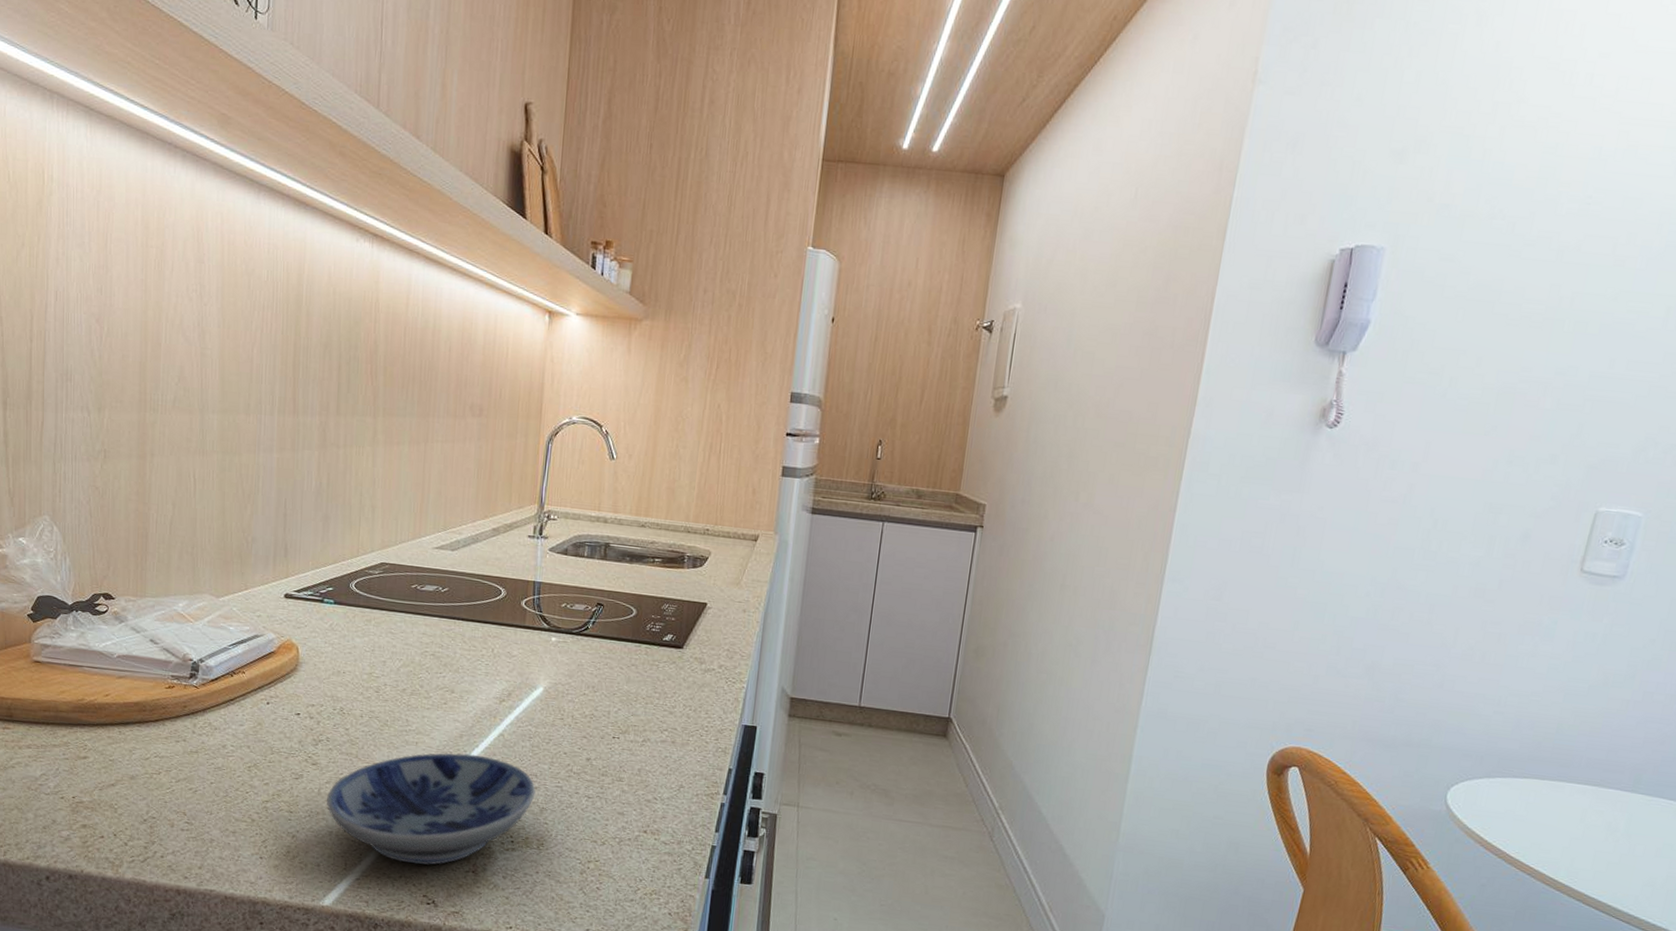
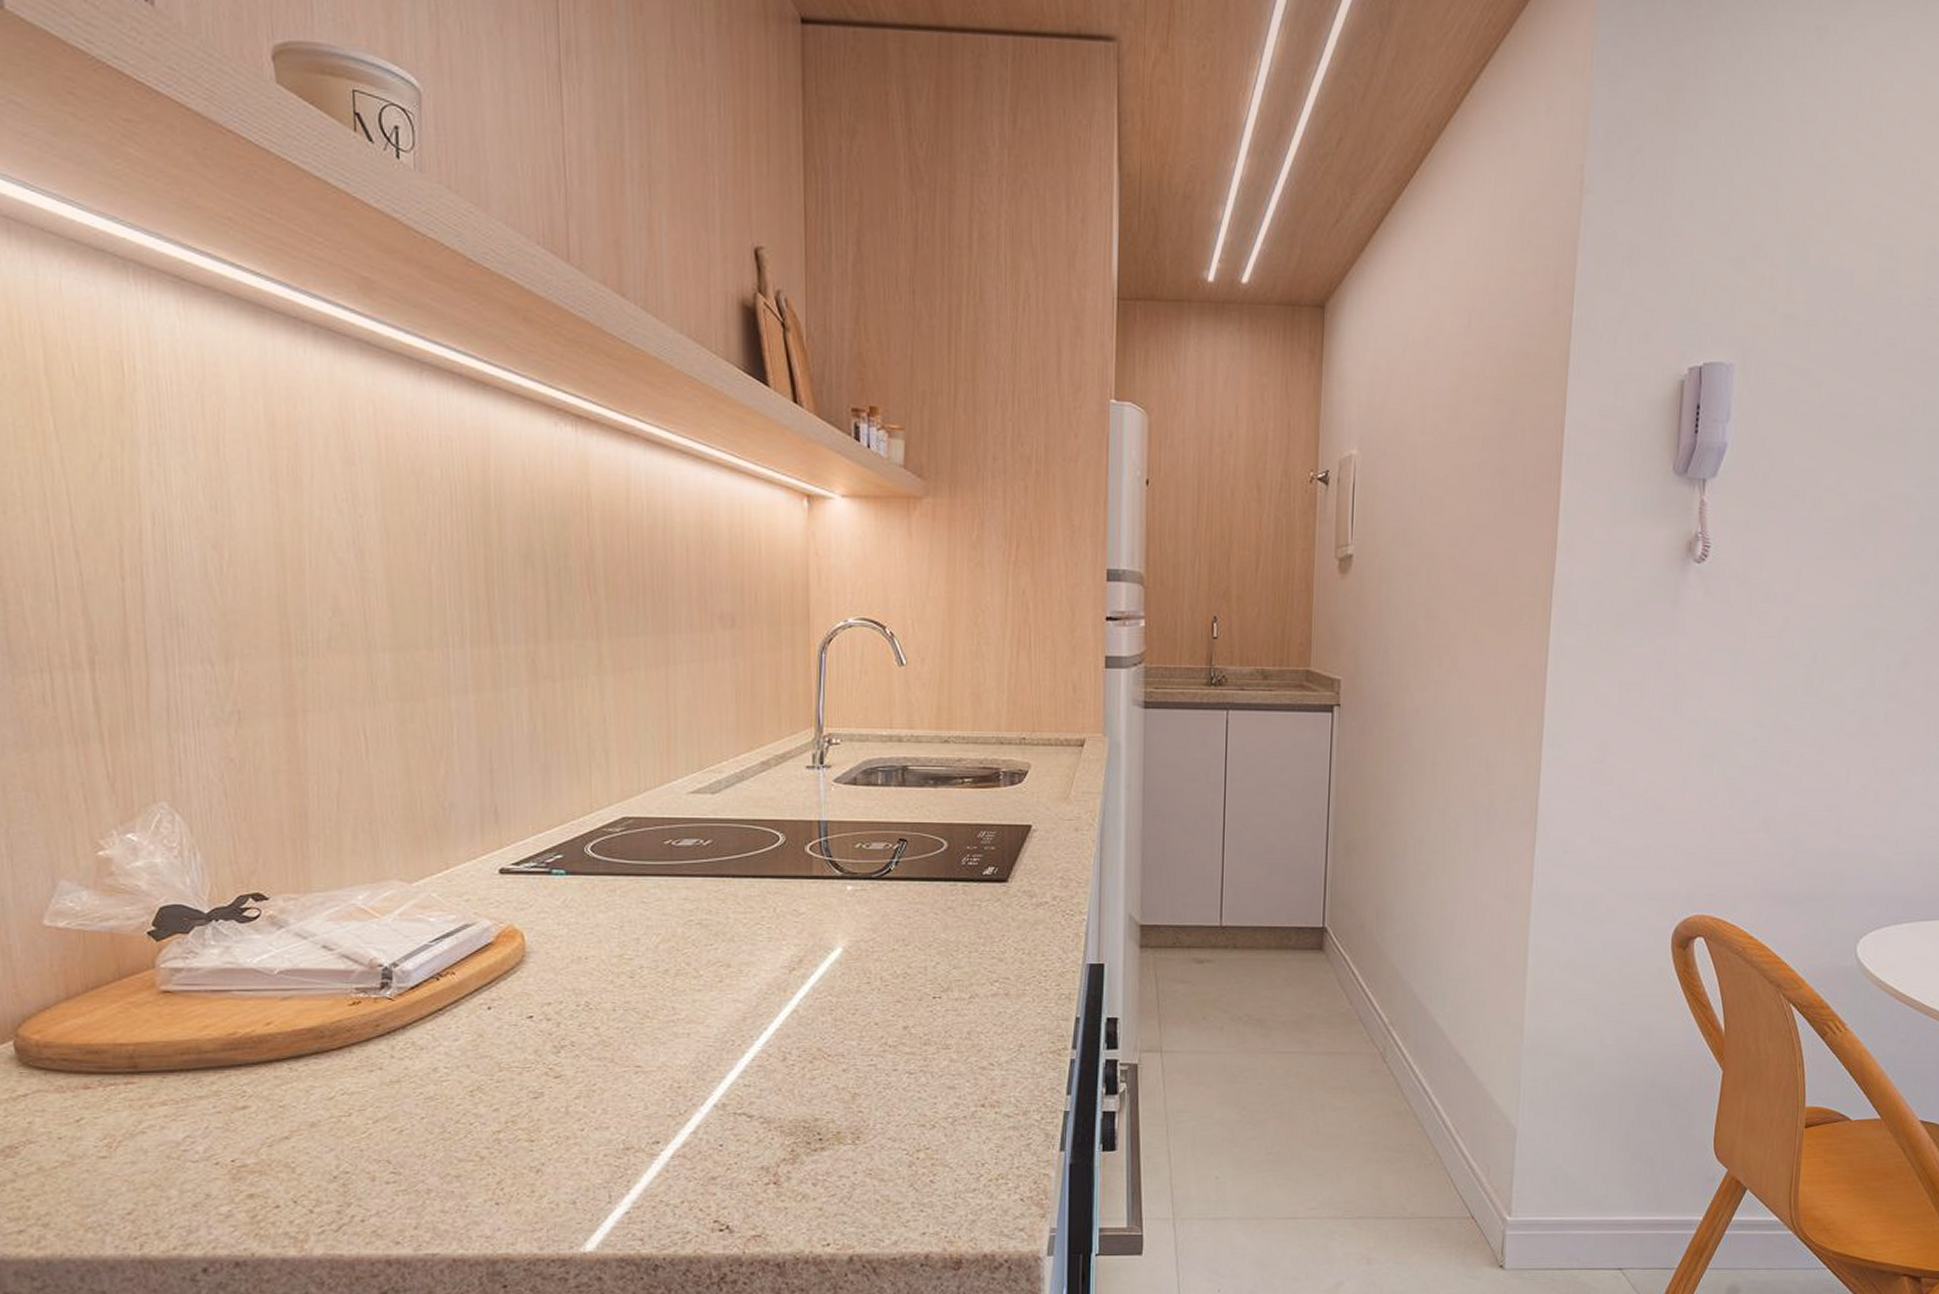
bowl: present [327,753,536,865] -> none [578,1039,844,1184]

